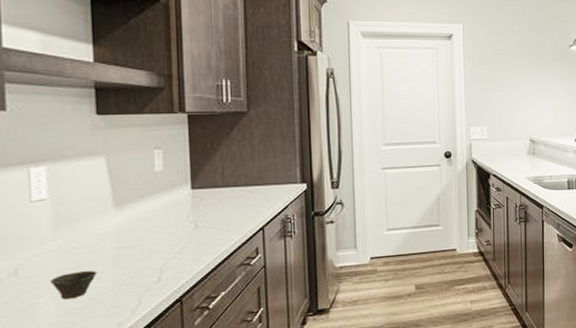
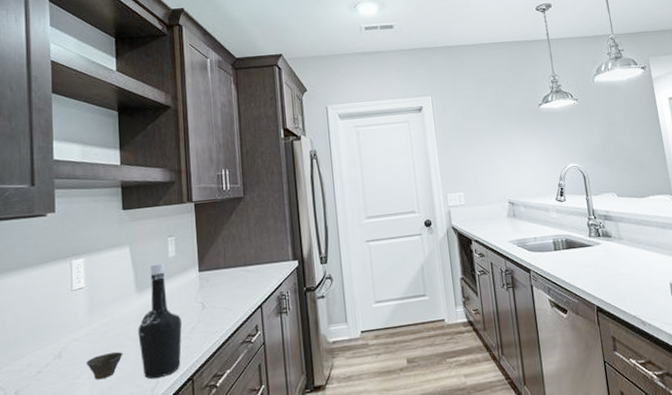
bottle: none [115,177,170,300] -> present [138,263,182,379]

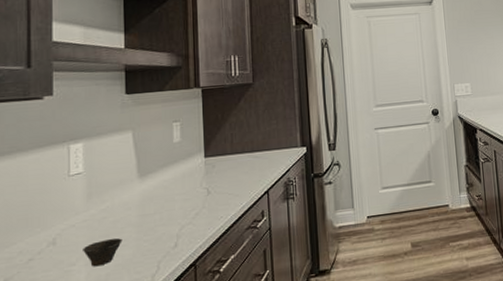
bottle: present [138,263,182,379] -> none [139,148,185,266]

